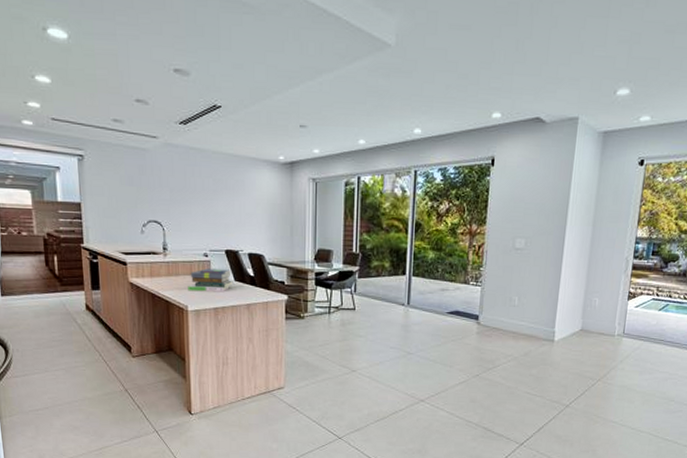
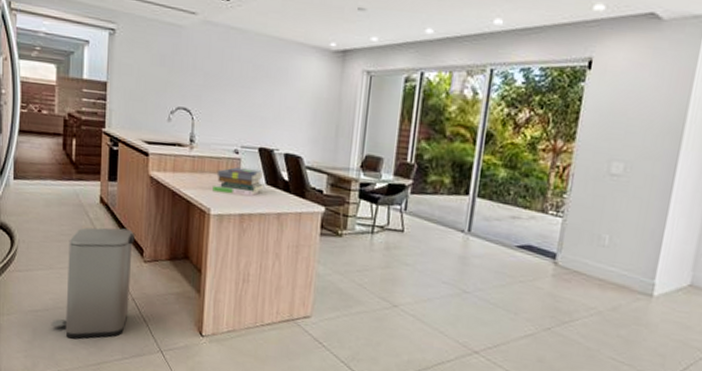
pedal bin: none [52,330,123,430] -> present [51,227,135,339]

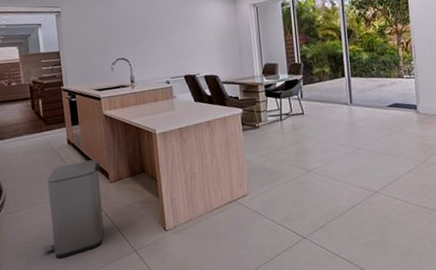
books: present [212,167,264,197] -> none [154,92,194,116]

